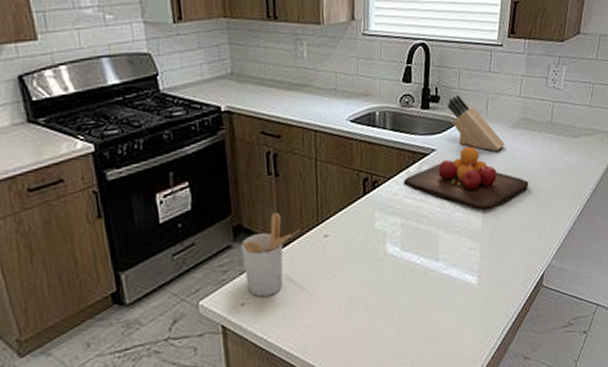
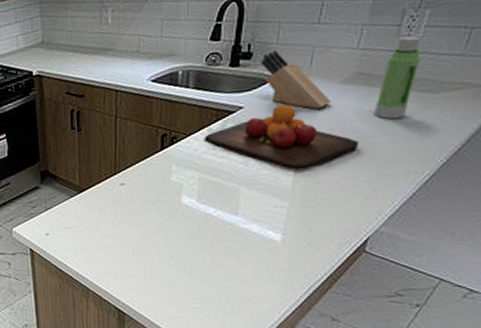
utensil holder: present [240,212,300,297] -> none [46,161,98,230]
water bottle: none [537,87,564,161] -> present [375,35,421,120]

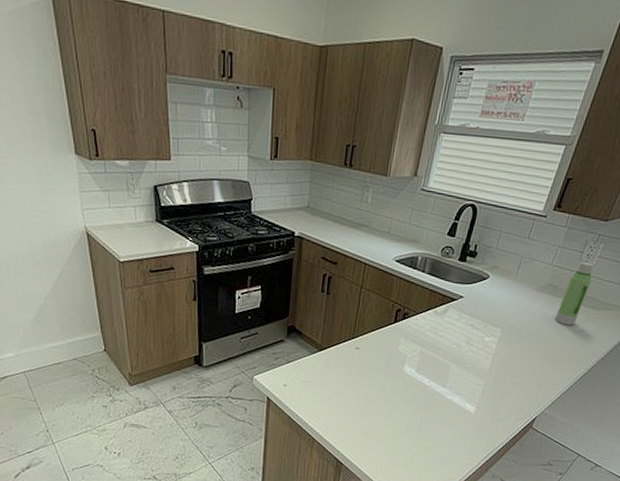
chopping board: present [204,104,359,170] -> none [430,299,542,356]
knife block: present [260,50,332,109] -> none [482,254,528,308]

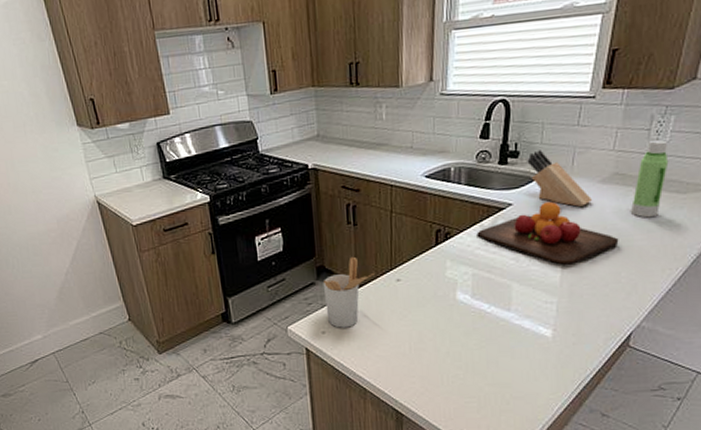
utensil holder: none [290,322,338,384] -> present [322,256,375,328]
chopping board: none [430,299,542,356] -> present [477,201,619,266]
knife block: none [482,254,528,308] -> present [527,150,593,207]

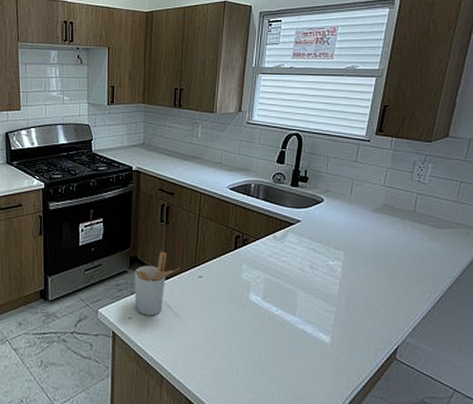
chopping board: present [477,201,619,266] -> none [270,222,388,281]
knife block: present [527,150,593,207] -> none [314,178,367,230]
water bottle: present [631,139,669,218] -> none [398,181,428,246]

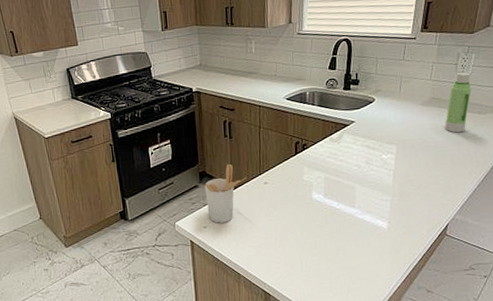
water bottle: none [398,181,428,246] -> present [445,72,472,133]

